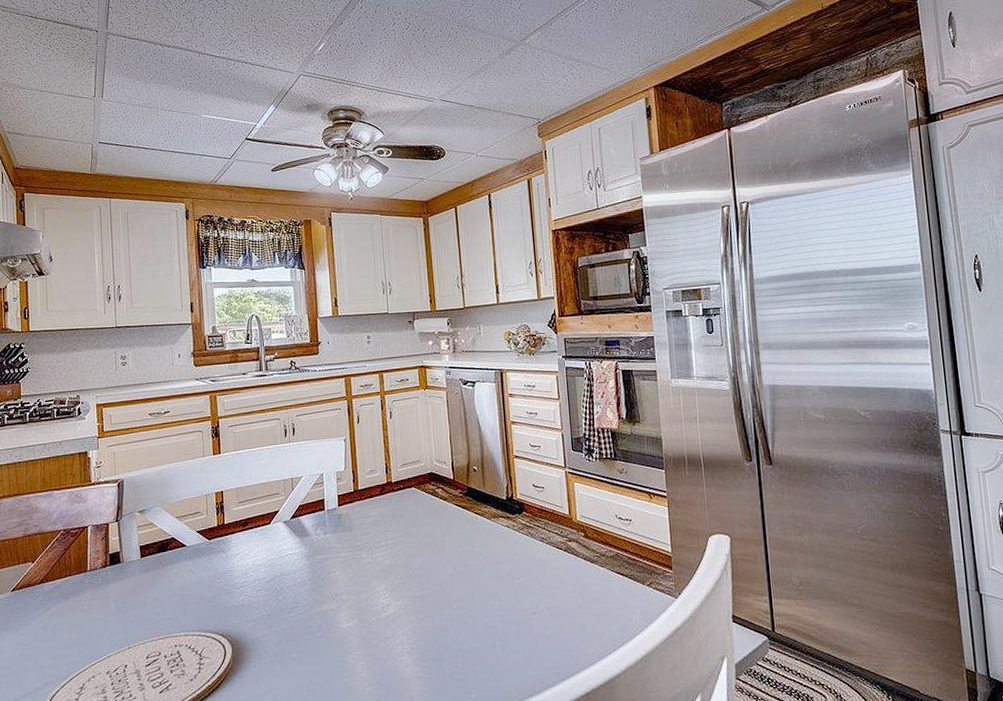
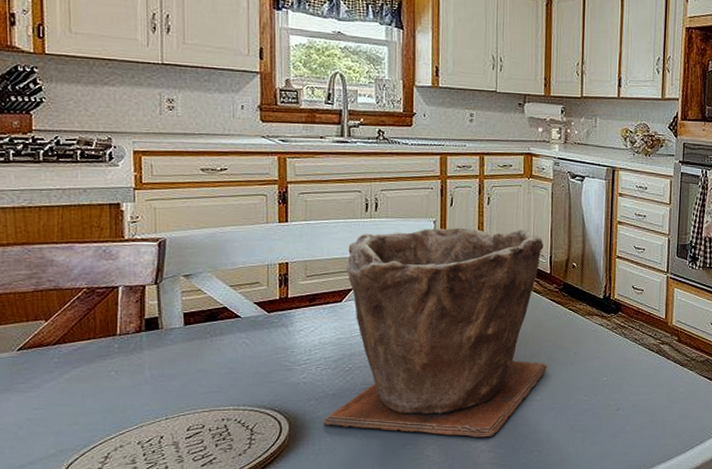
plant pot: none [261,439,462,651] -> present [323,227,548,438]

